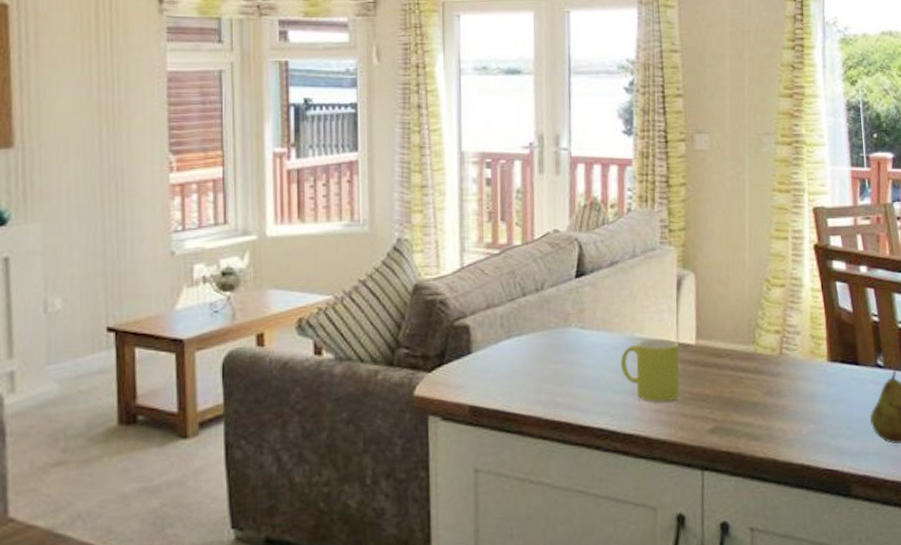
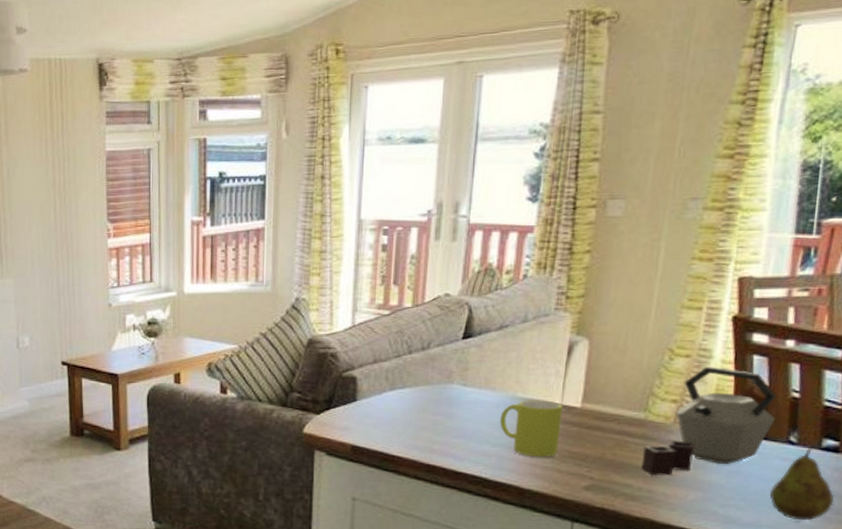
kettle: none [757,294,863,412] -> present [641,366,777,477]

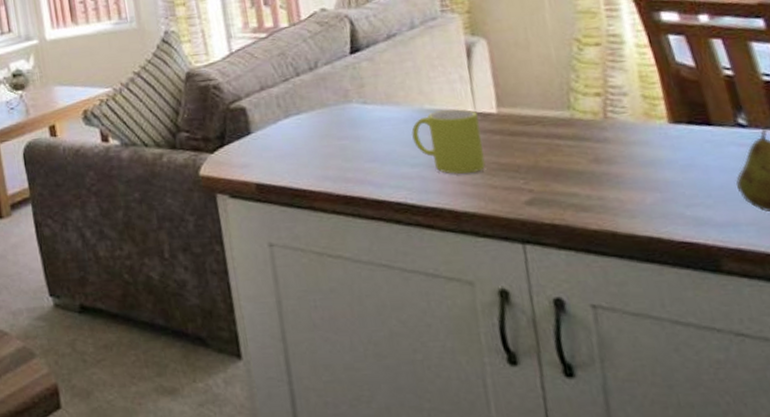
kettle: present [641,366,777,477] -> none [579,52,715,181]

